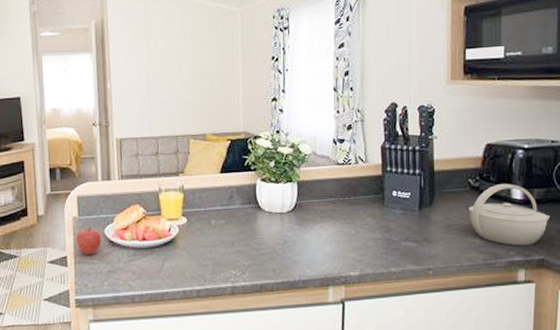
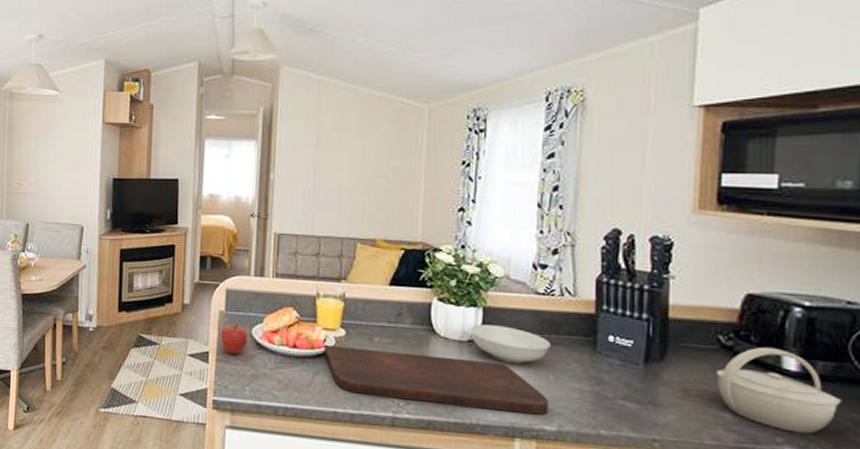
cutting board: none [169,226,353,272] -> present [324,345,549,415]
bowl: none [288,195,351,226] -> present [469,324,551,365]

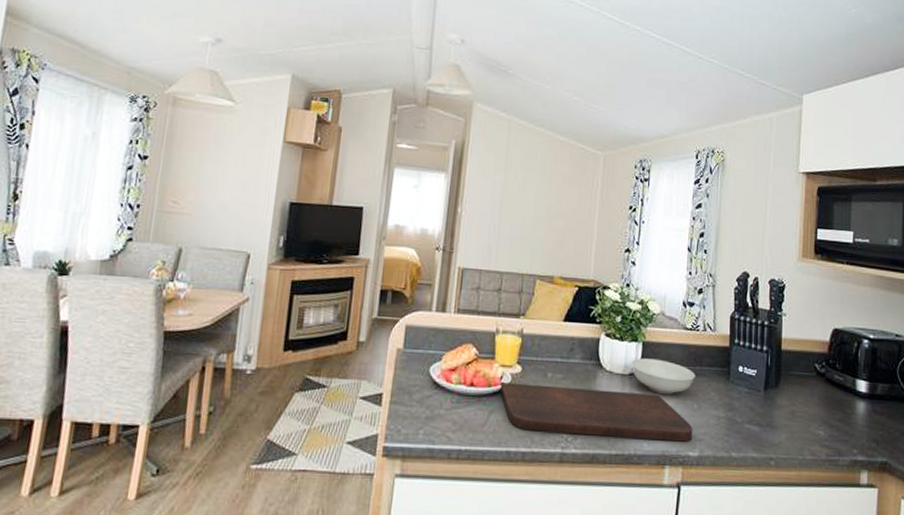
fruit: present [219,324,249,355] -> none [395,362,426,396]
teapot: present [716,346,843,434] -> none [814,372,894,445]

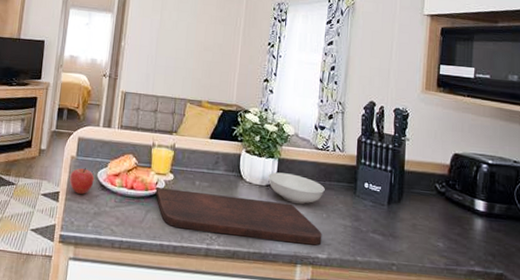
fruit: none [395,362,426,396] -> present [69,168,95,195]

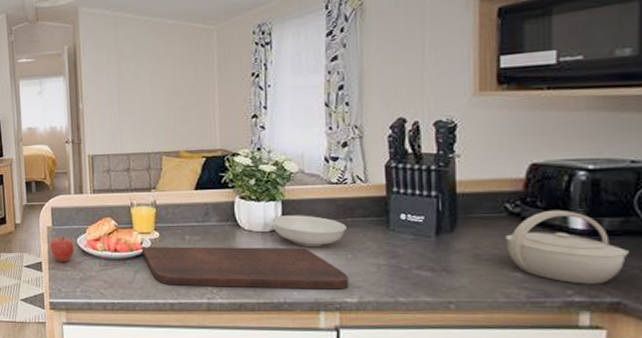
teapot: none [434,193,511,258] -> present [505,209,630,284]

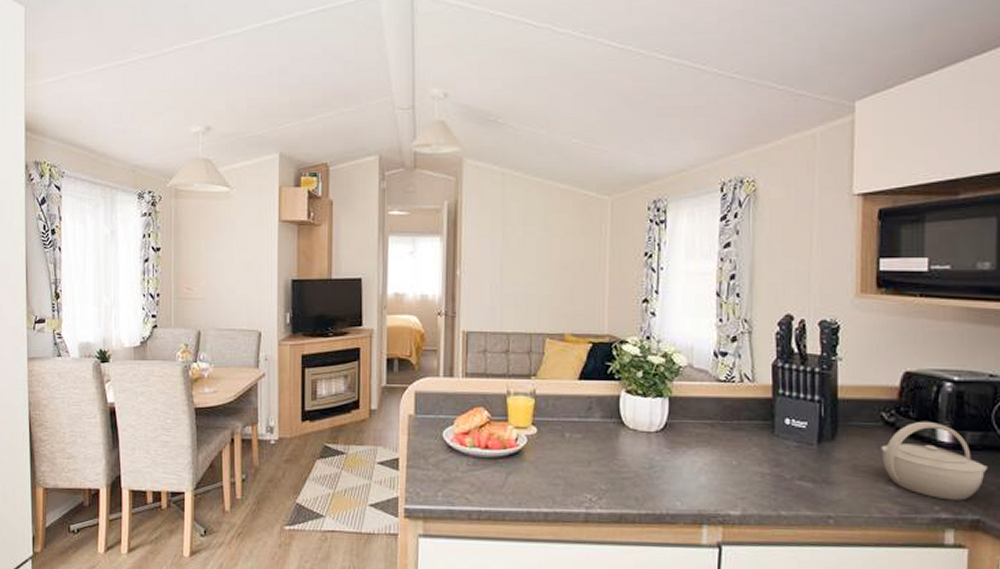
fruit: present [49,236,75,263] -> none [410,428,439,460]
cutting board: present [141,246,349,290] -> none [516,444,733,500]
bowl: present [270,215,347,248] -> none [656,414,733,452]

